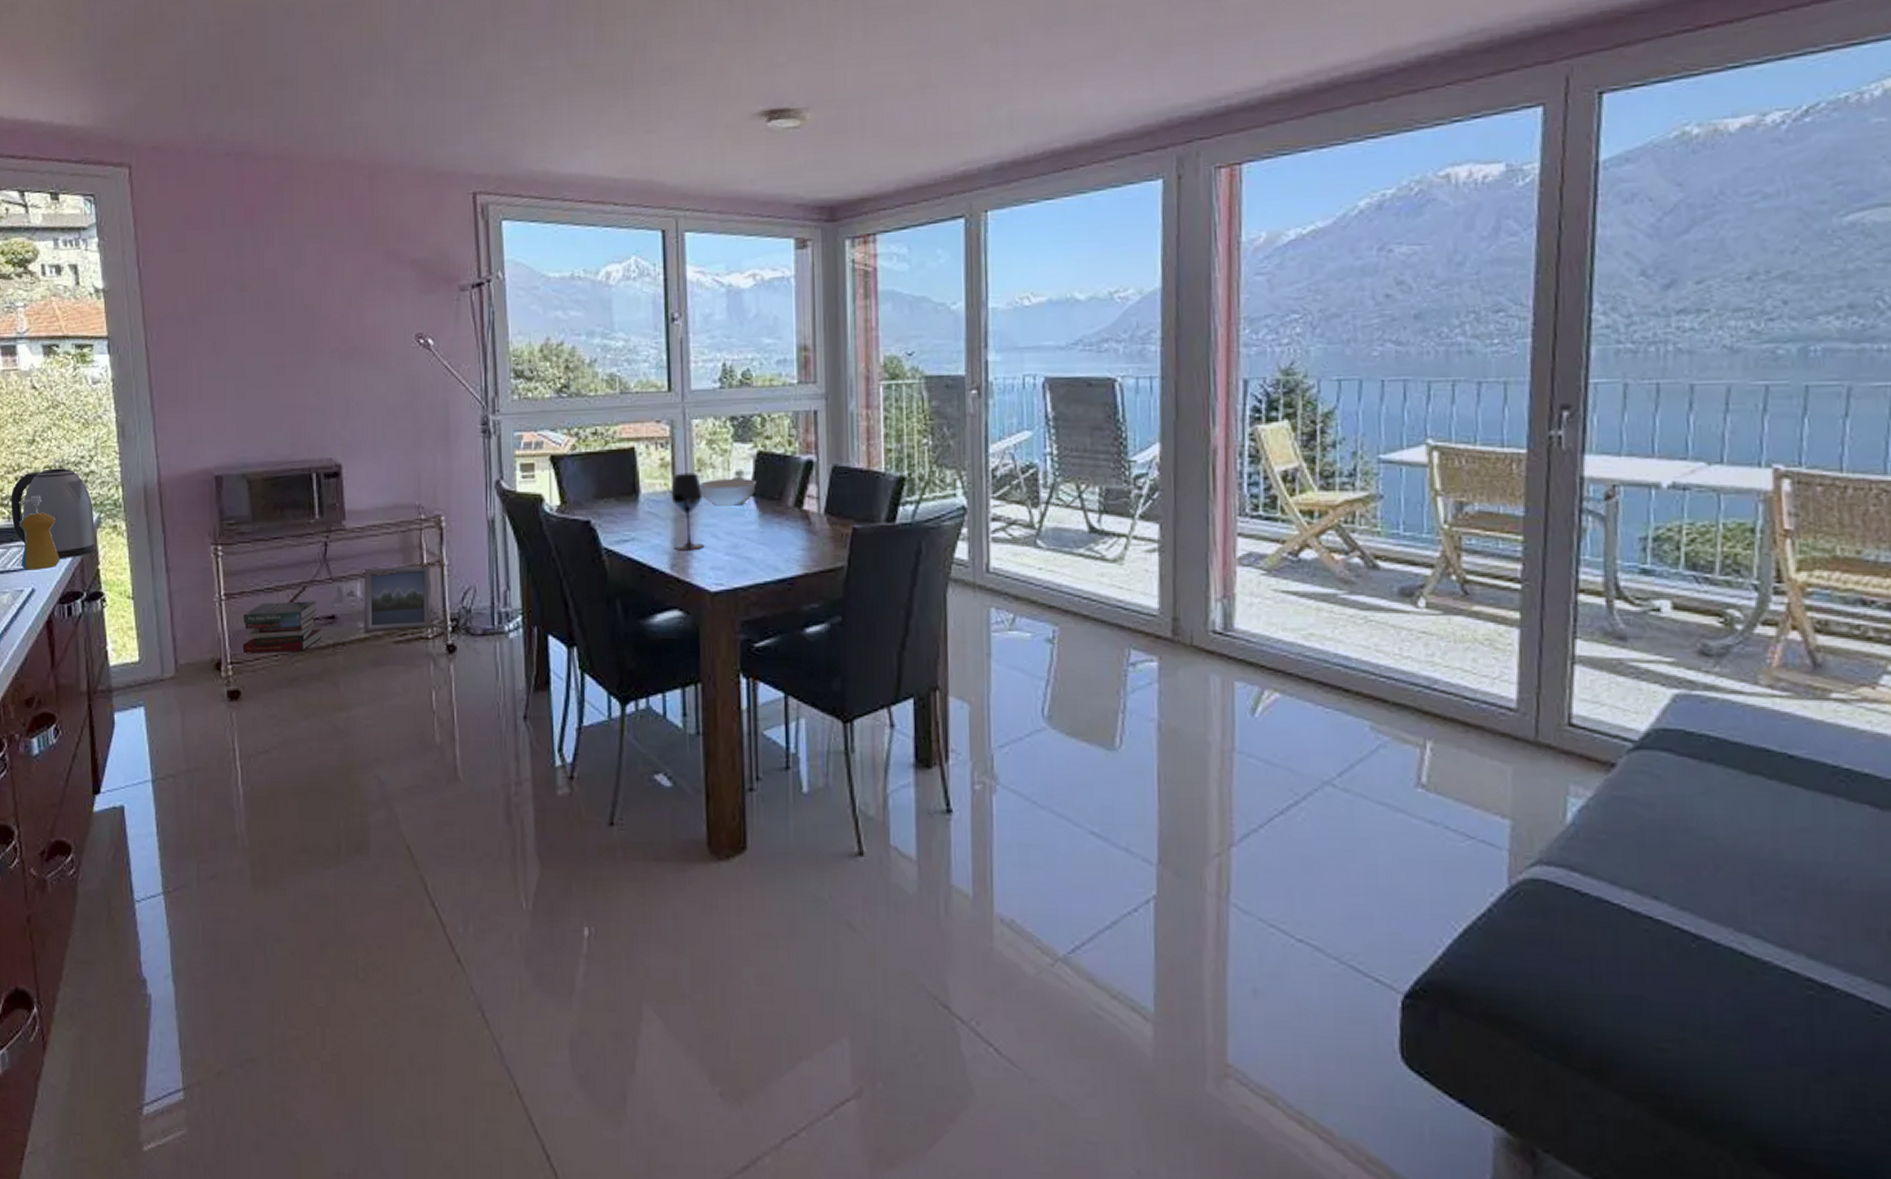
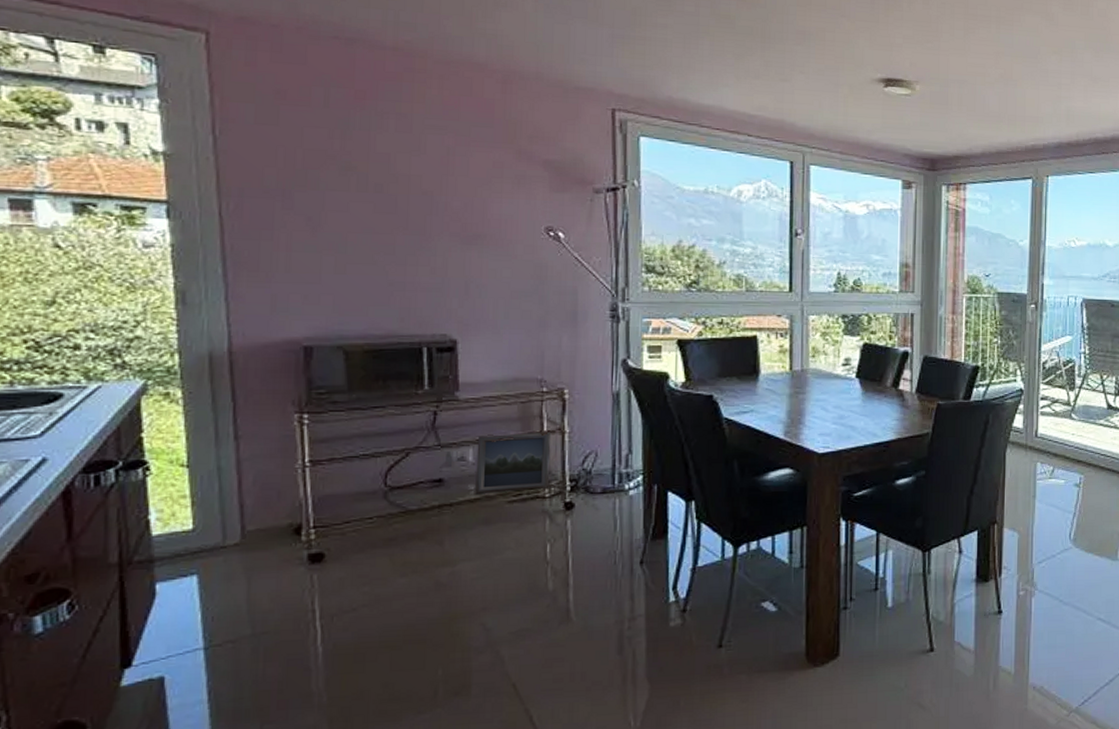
kettle: present [11,468,96,559] -> none [15,332,139,427]
soap dispenser: present [19,495,60,572] -> none [26,359,86,440]
books: present [242,601,321,653] -> none [329,466,425,517]
wineglass: present [671,472,705,551] -> none [788,358,815,421]
bowl: present [699,479,757,508] -> none [813,364,862,386]

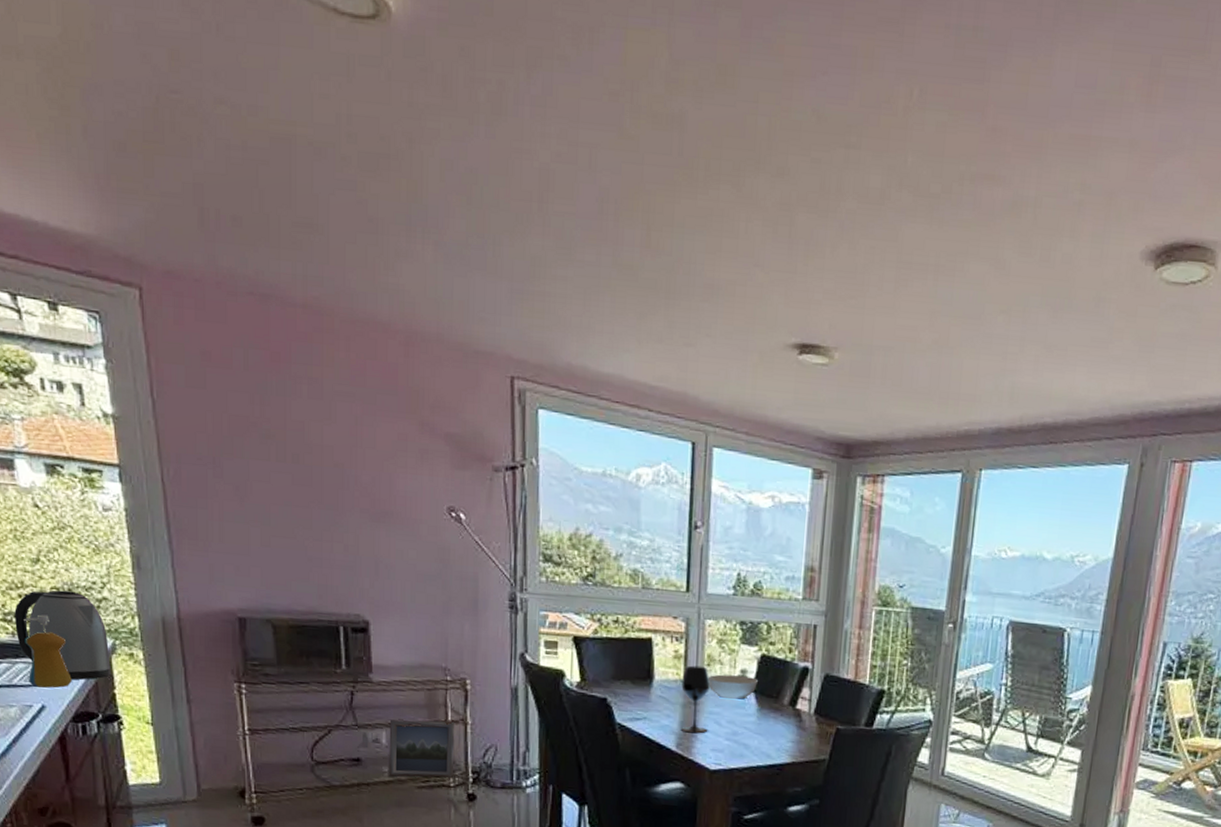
kettle: none [15,332,139,427] -> present [14,590,111,680]
soap dispenser: none [26,359,86,440] -> present [24,614,72,689]
wineglass: none [788,358,815,421] -> present [681,665,710,734]
bowl: none [813,364,862,386] -> present [708,674,759,700]

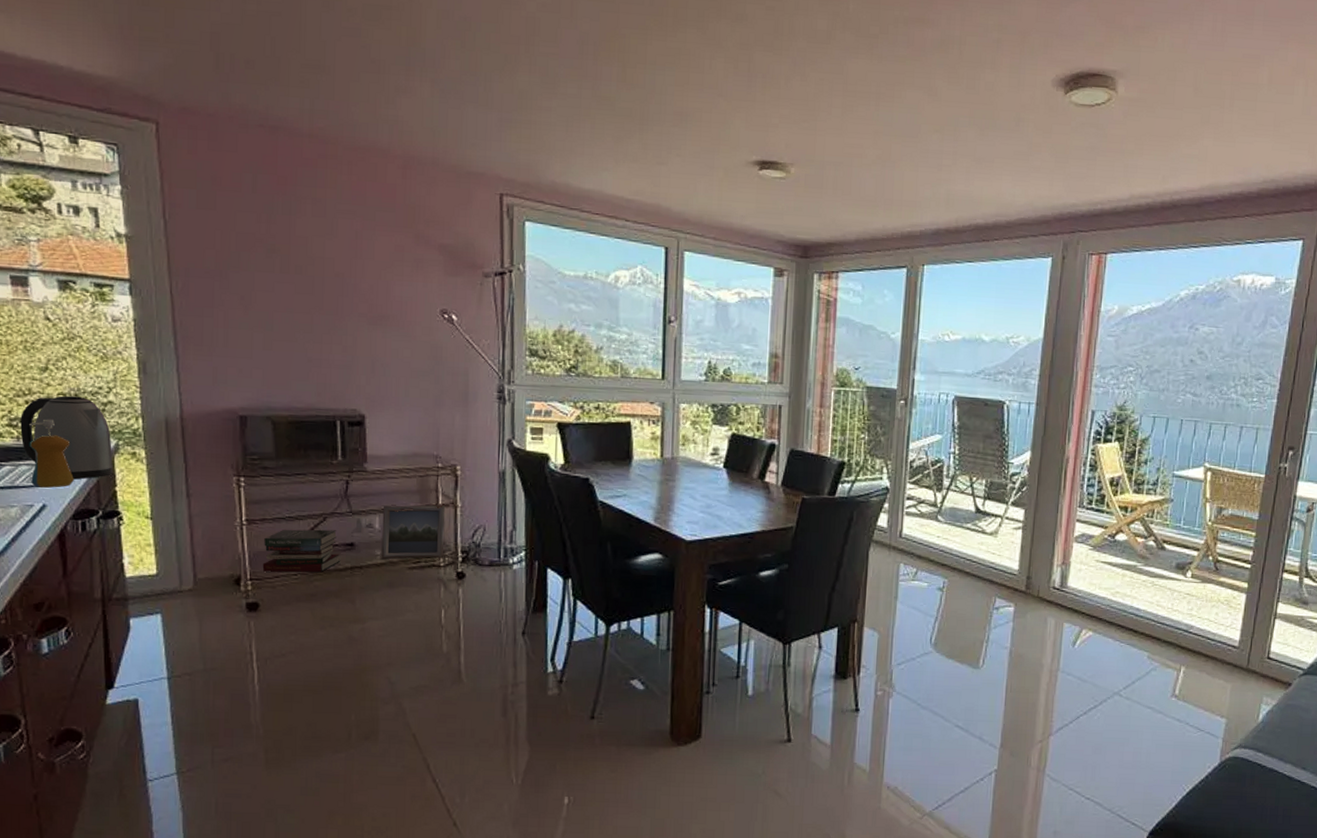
books: none [267,741,346,788] -> present [262,529,340,573]
wineglass: present [681,665,710,734] -> none [658,445,685,508]
bowl: present [708,674,759,700] -> none [683,453,730,476]

